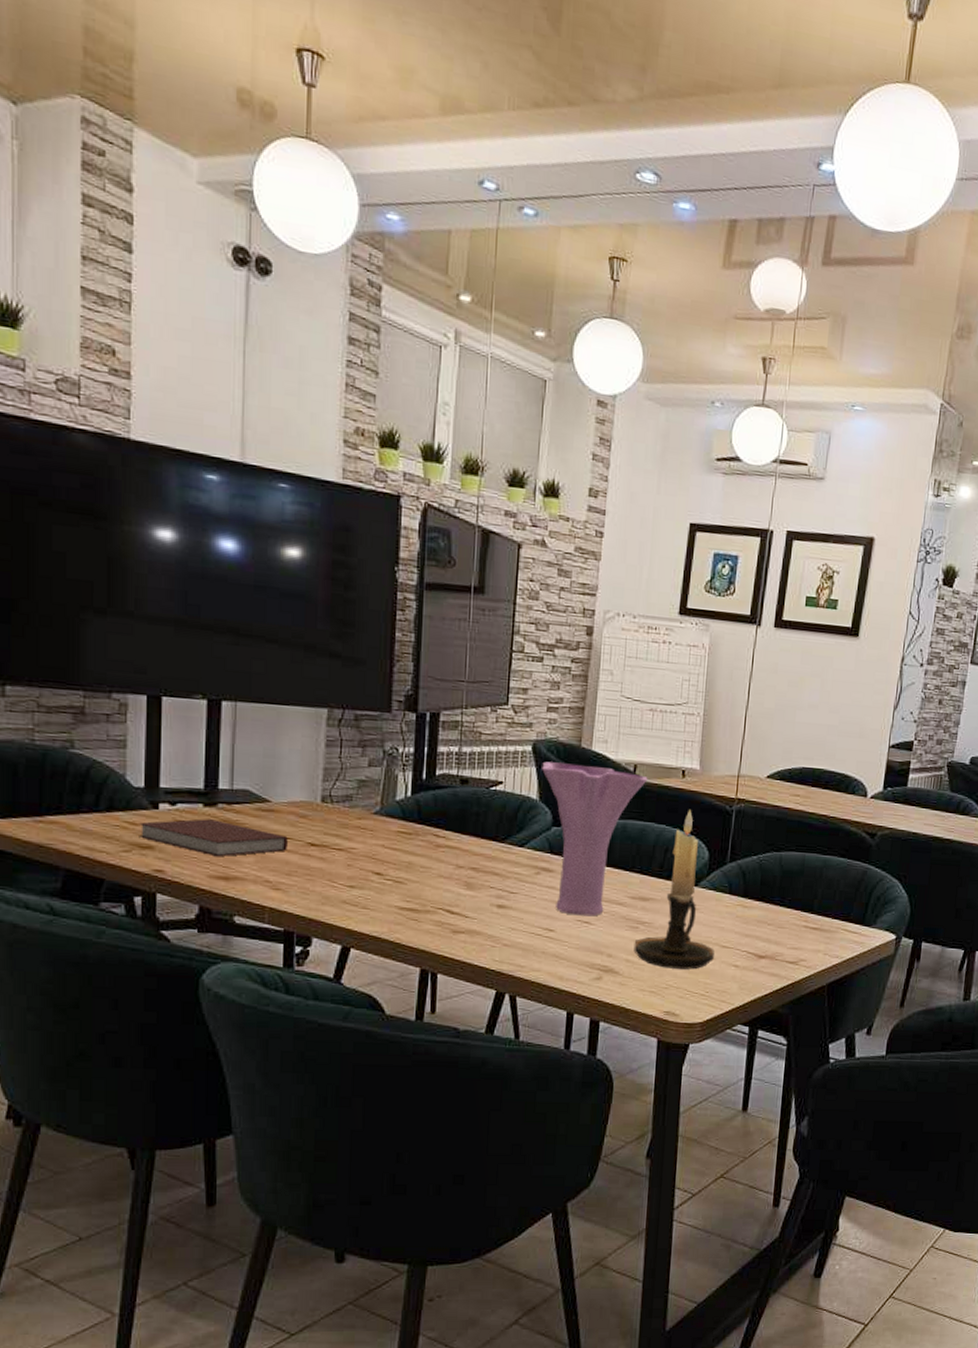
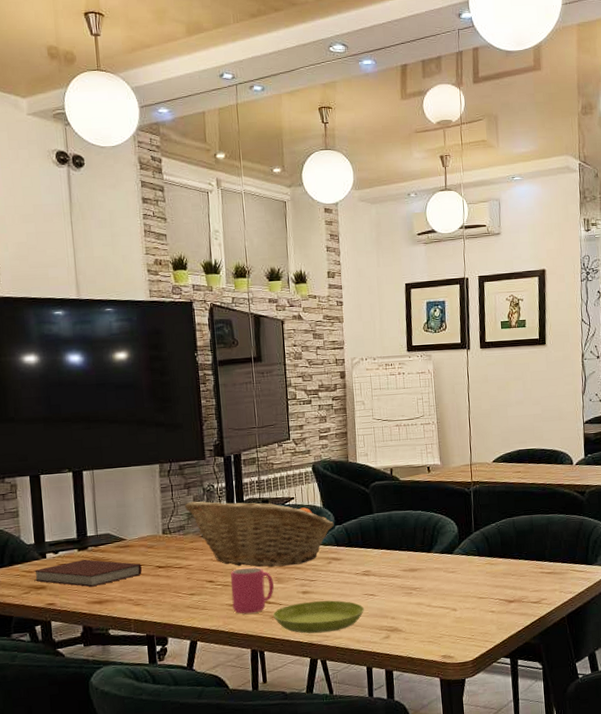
fruit basket: none [355,765,551,869] -> present [184,501,334,567]
mug: none [403,862,461,923] -> present [231,567,274,614]
saucer: none [454,918,574,962] -> present [272,600,364,634]
vase: present [542,761,648,917] -> none [321,474,402,591]
candle holder: present [633,810,714,970] -> none [410,496,474,622]

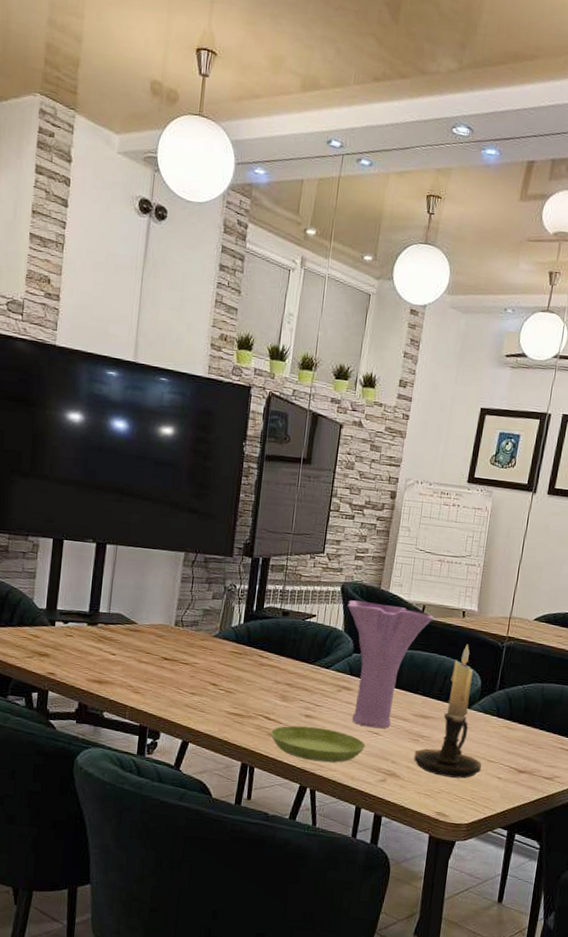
notebook: present [33,559,142,587] -> none [39,635,148,665]
fruit basket: present [184,501,334,567] -> none [202,598,352,686]
mug: present [231,567,274,614] -> none [231,677,278,726]
vase: none [321,474,402,591] -> present [348,600,434,729]
candle holder: none [410,496,474,622] -> present [413,644,482,779]

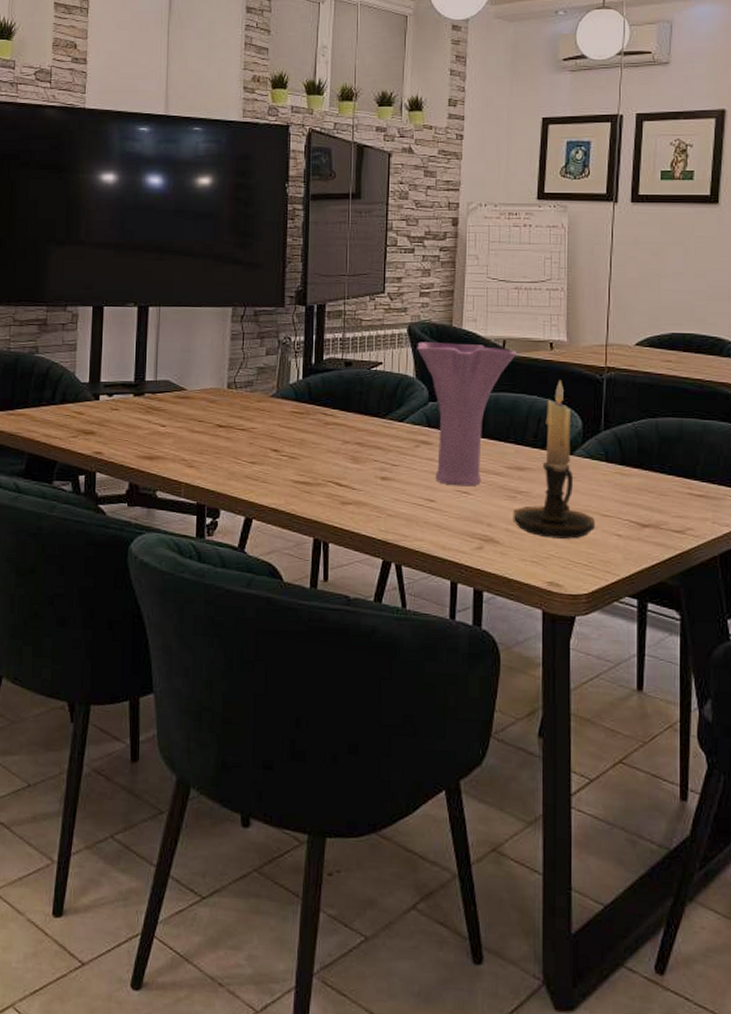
saucer: present [270,725,365,763] -> none [343,490,454,532]

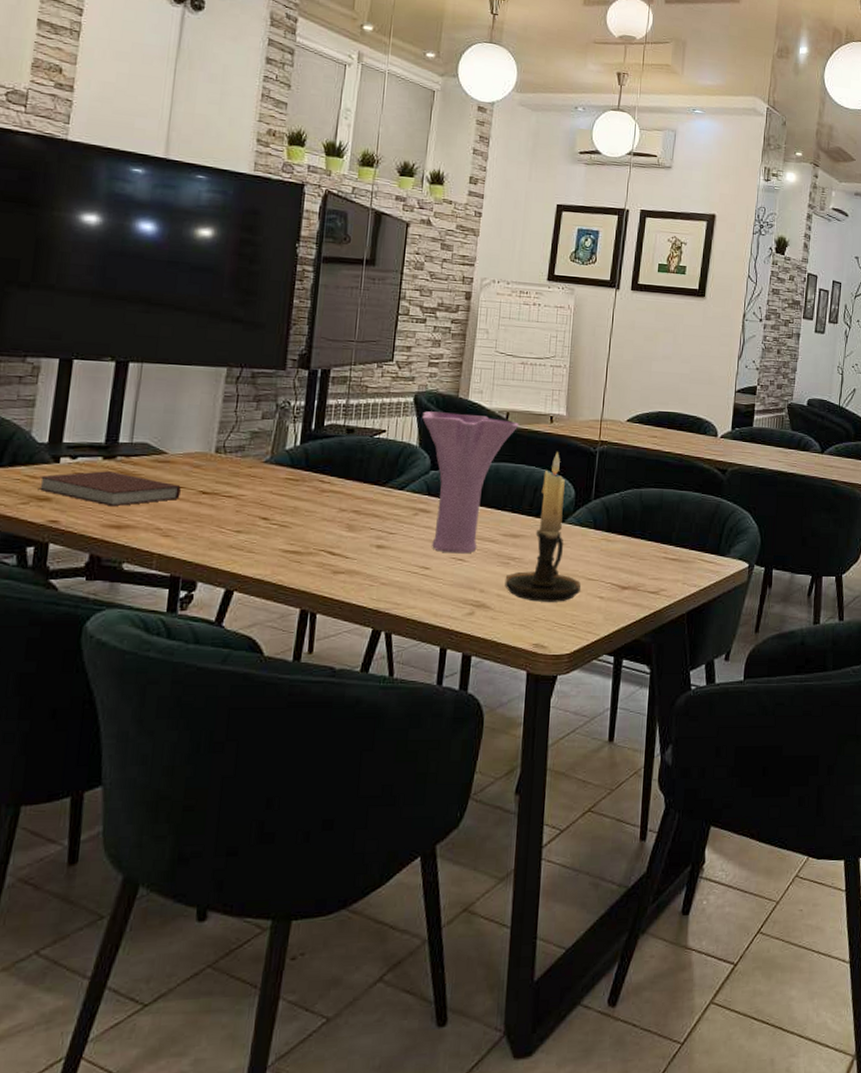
notebook: none [84,407,200,440] -> present [38,471,181,507]

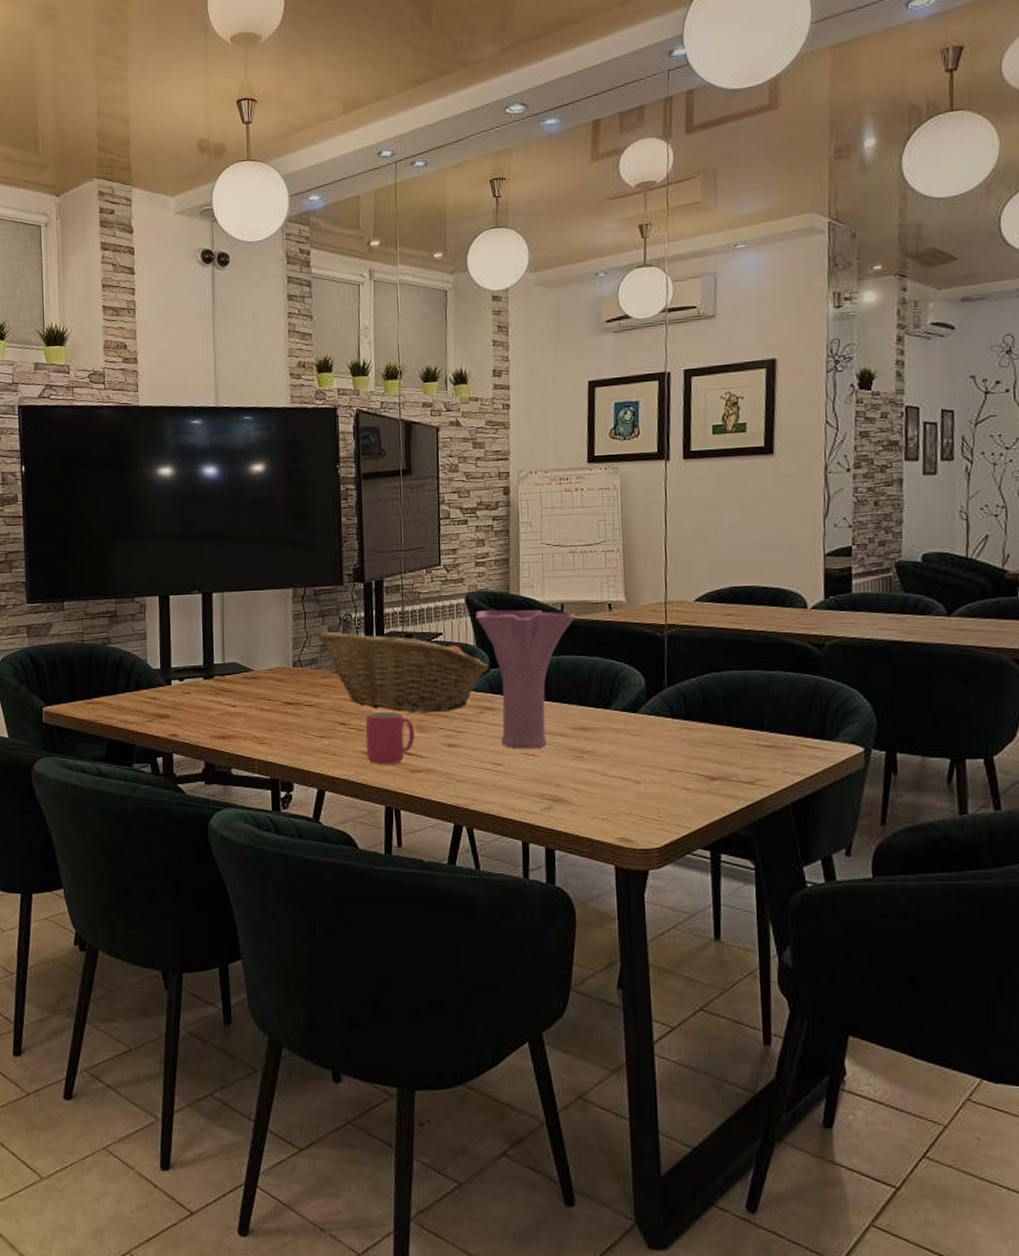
notebook: present [38,471,181,507] -> none [158,689,269,720]
fruit basket: none [249,418,429,512] -> present [318,631,489,713]
mug: none [286,507,343,565] -> present [365,711,415,765]
candle holder: present [504,452,581,602] -> none [580,640,663,795]

